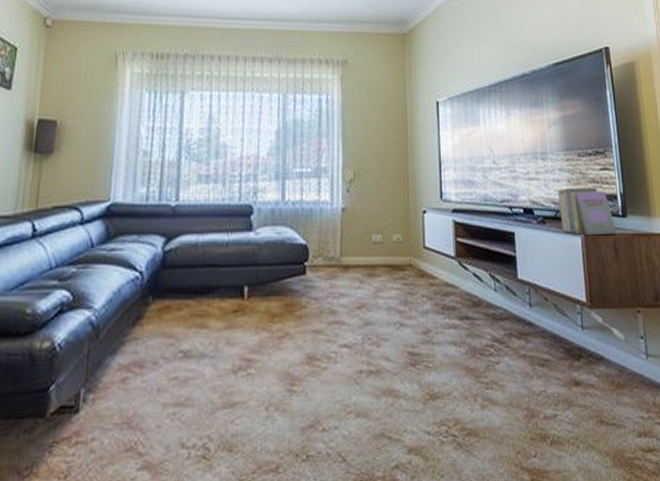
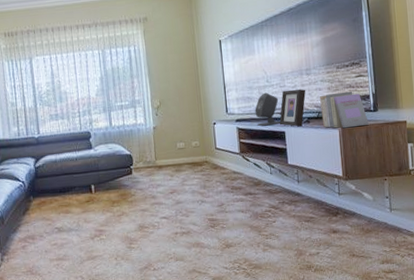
speaker: none [477,177,510,222] -> present [255,92,281,127]
picture frame: none [508,177,541,228] -> present [279,89,306,127]

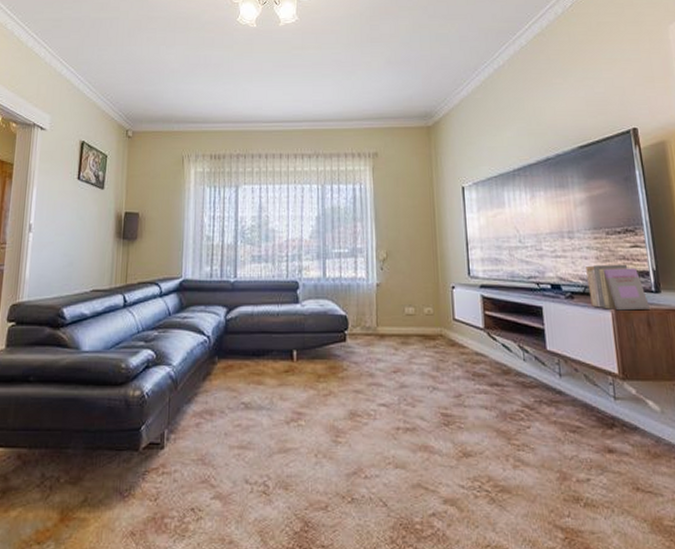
speaker: present [255,92,281,127] -> none [504,255,537,297]
picture frame: present [279,89,306,127] -> none [535,255,569,303]

